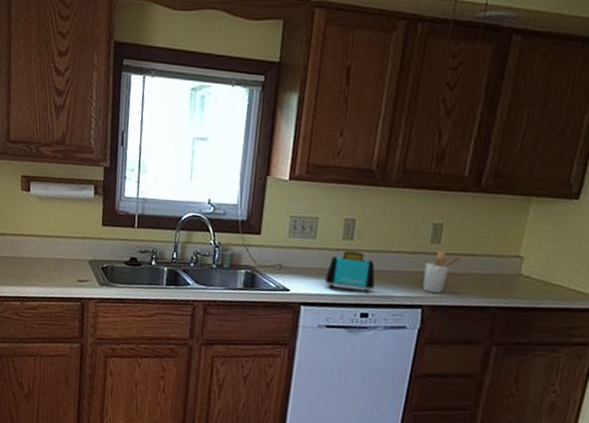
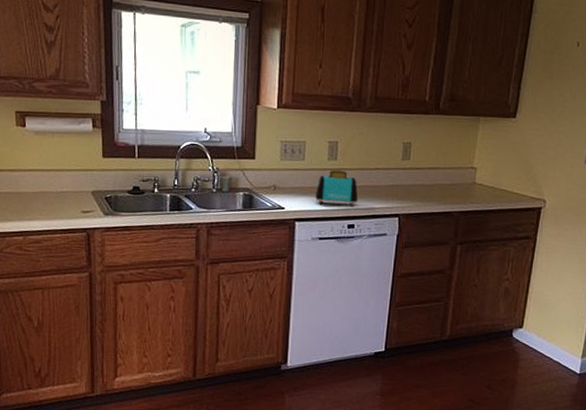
utensil holder: present [422,250,464,293] -> none [398,165,430,203]

